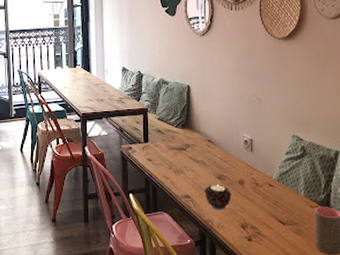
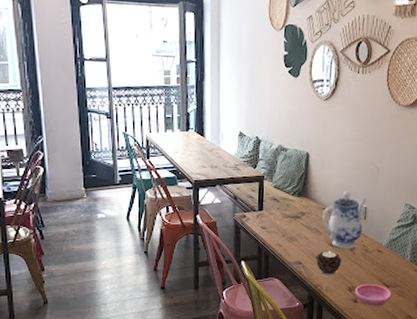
teapot: none [208,123,252,182] -> present [322,191,368,249]
saucer: none [249,221,289,246] -> present [355,284,392,306]

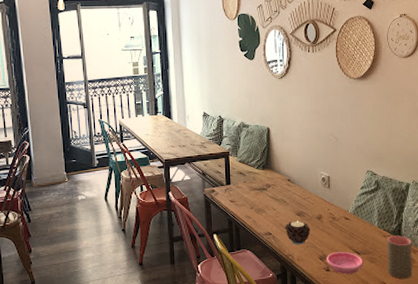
teapot: present [322,191,368,249] -> none [287,162,329,218]

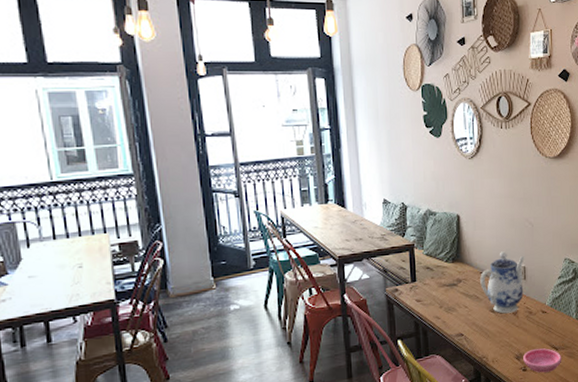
candle: present [285,220,311,245] -> none [478,317,506,345]
teapot: none [287,162,329,218] -> present [480,251,525,314]

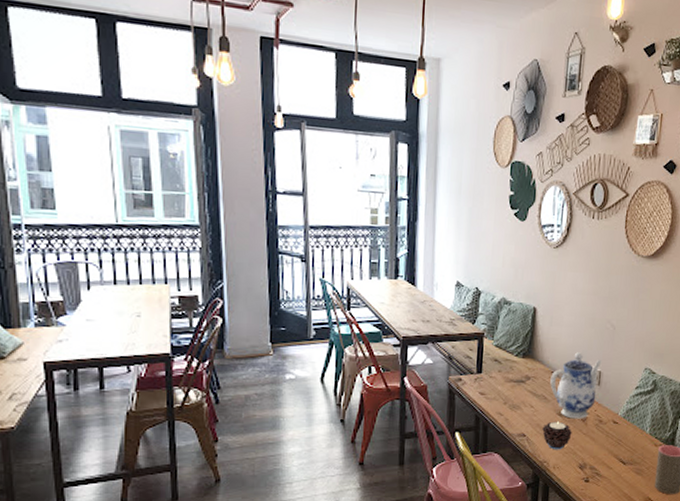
candle: none [478,317,506,345] -> present [542,421,572,450]
saucer: present [523,348,562,373] -> none [587,461,629,486]

